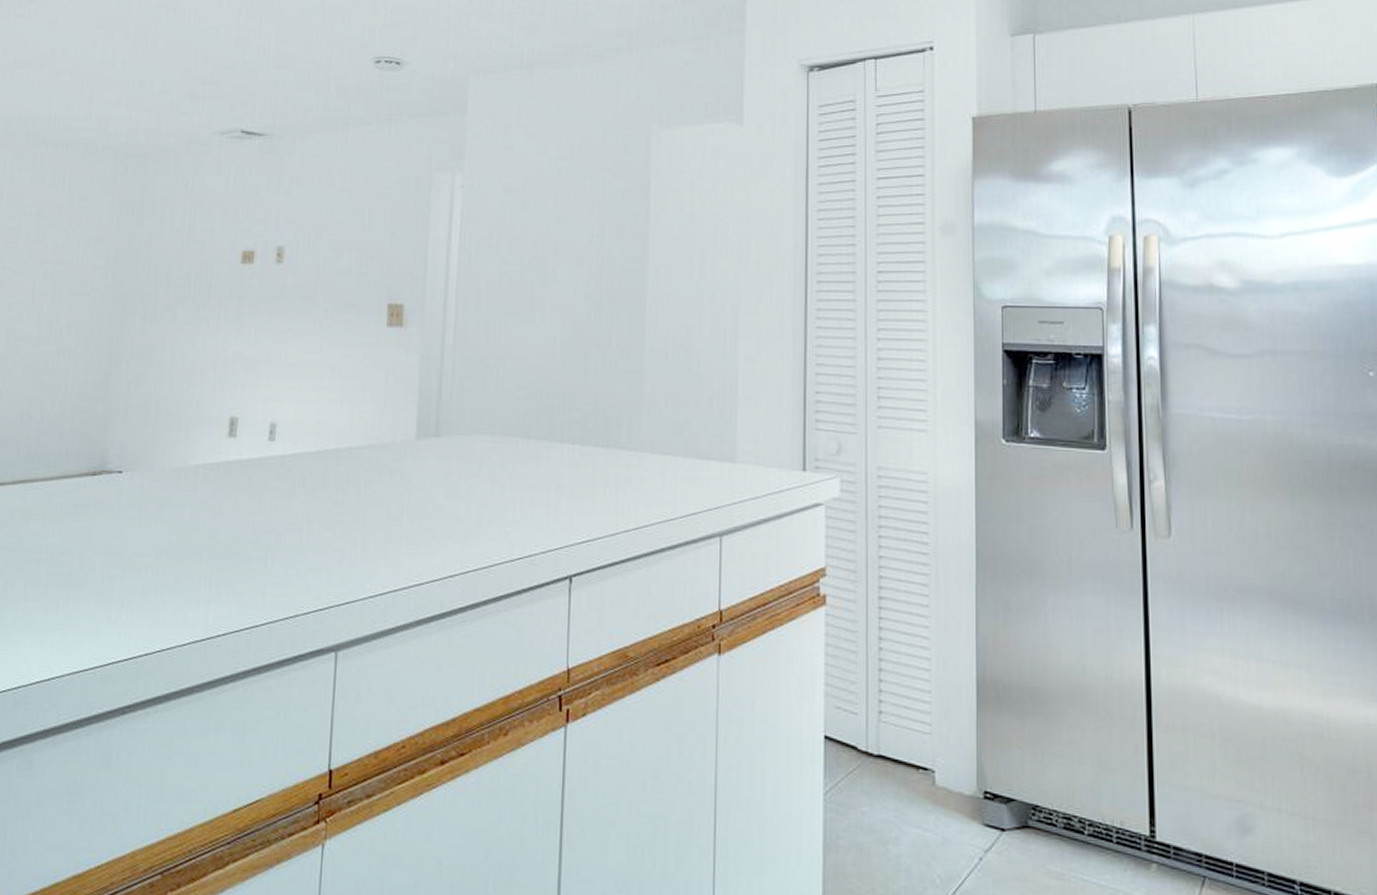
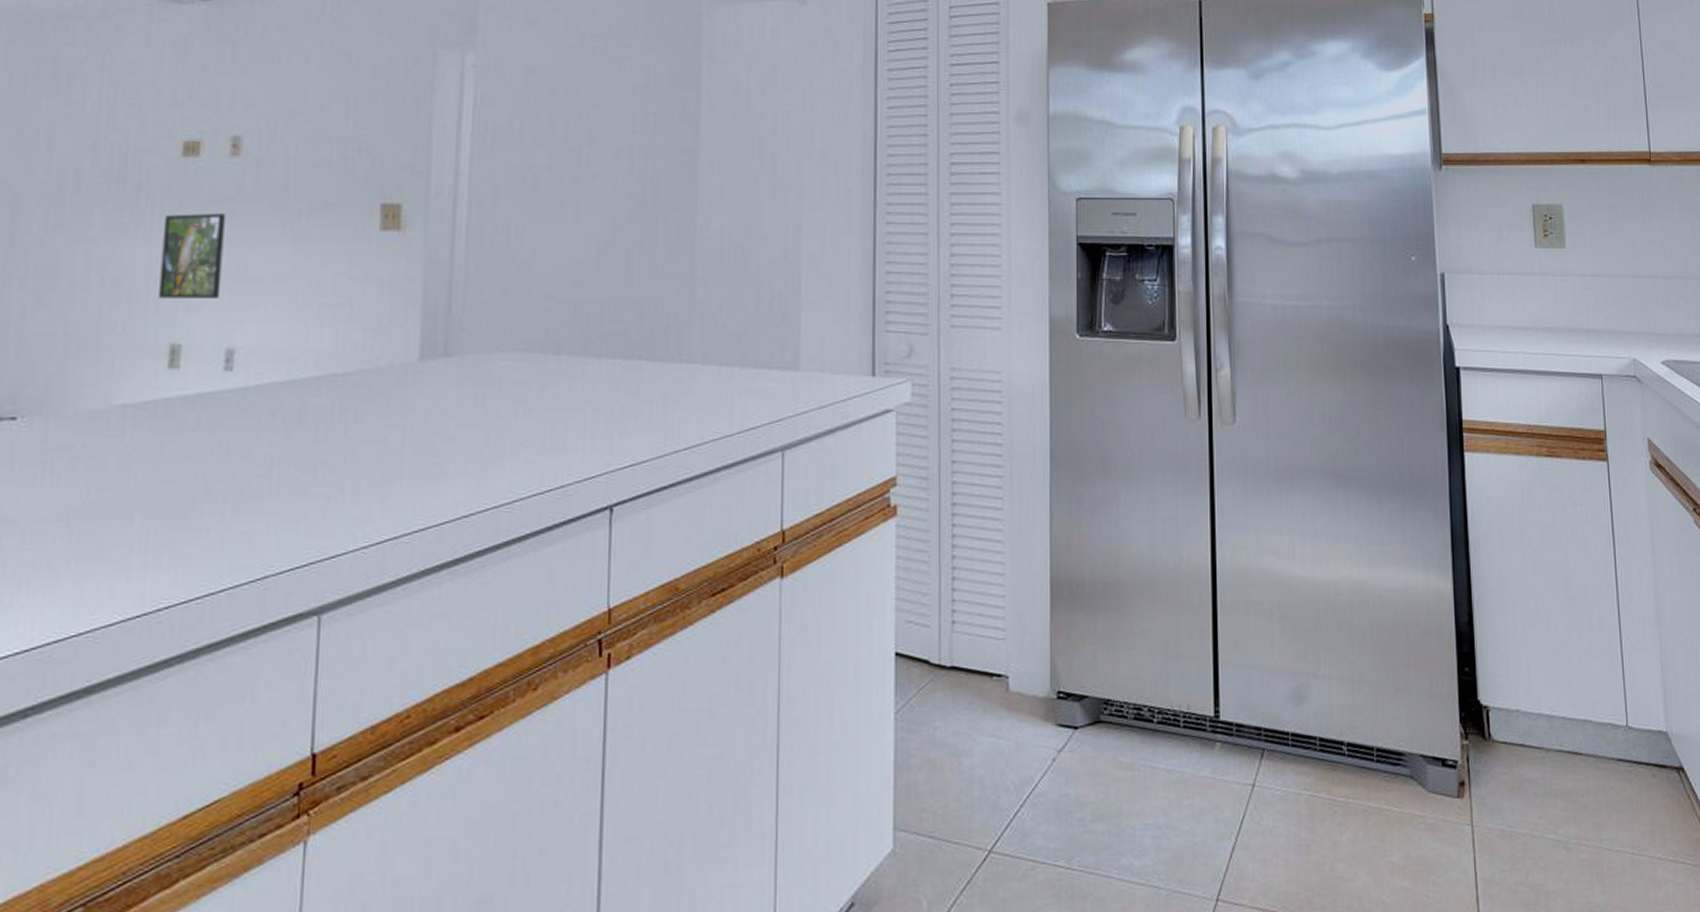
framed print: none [223,310,271,380] -> present [159,214,225,299]

